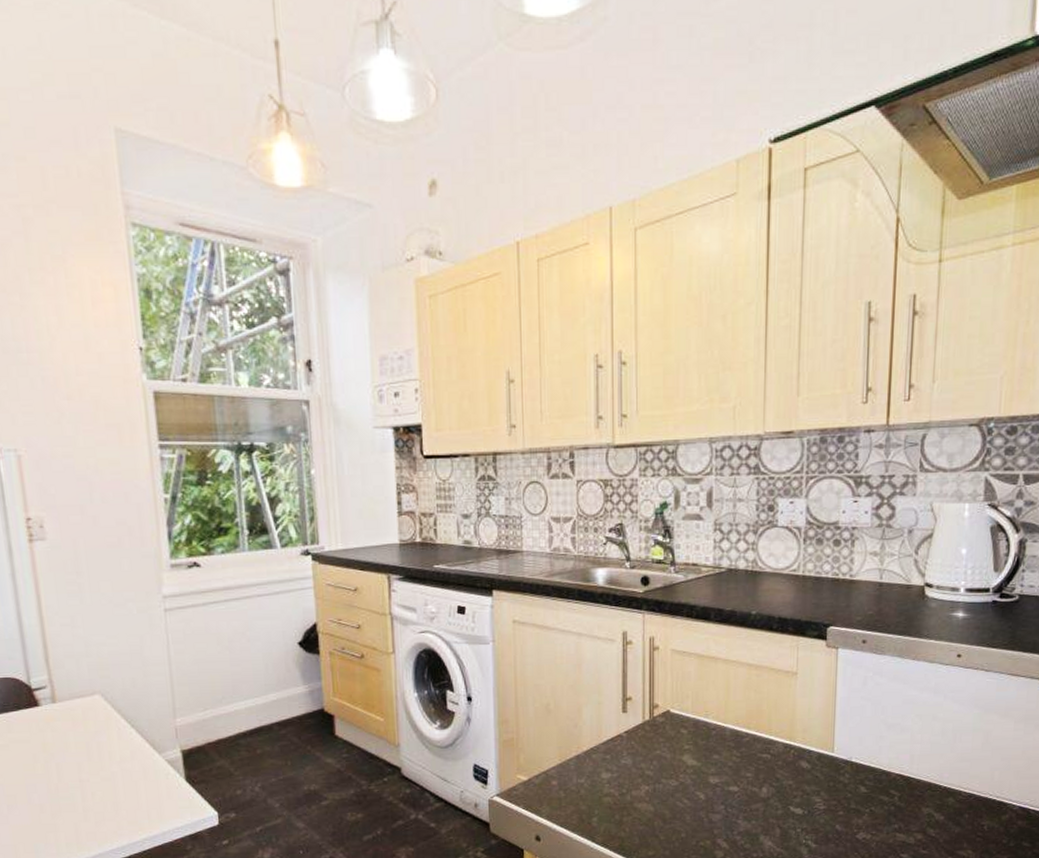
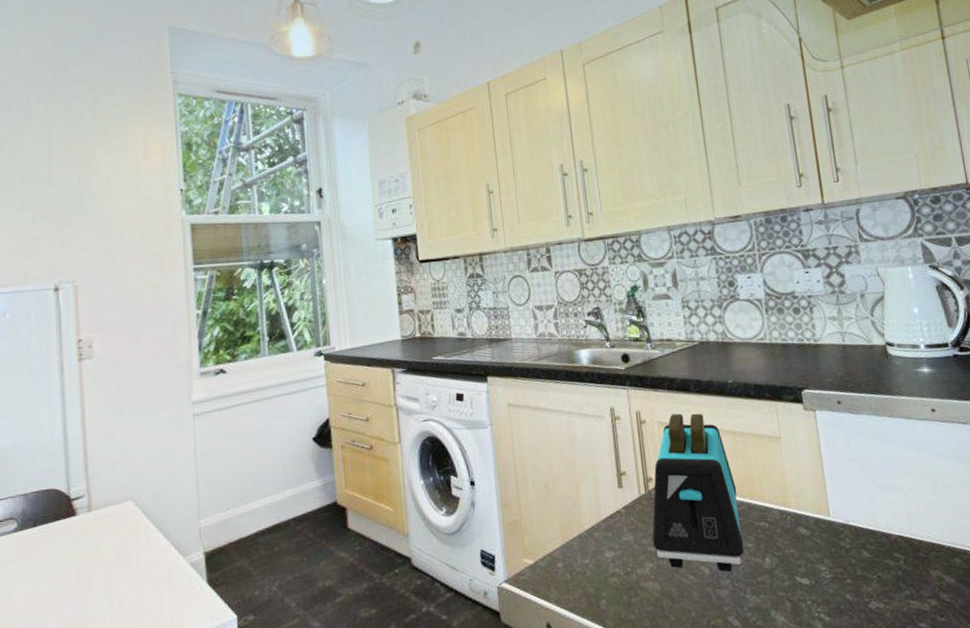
toaster: none [651,642,744,799] -> present [652,413,744,572]

